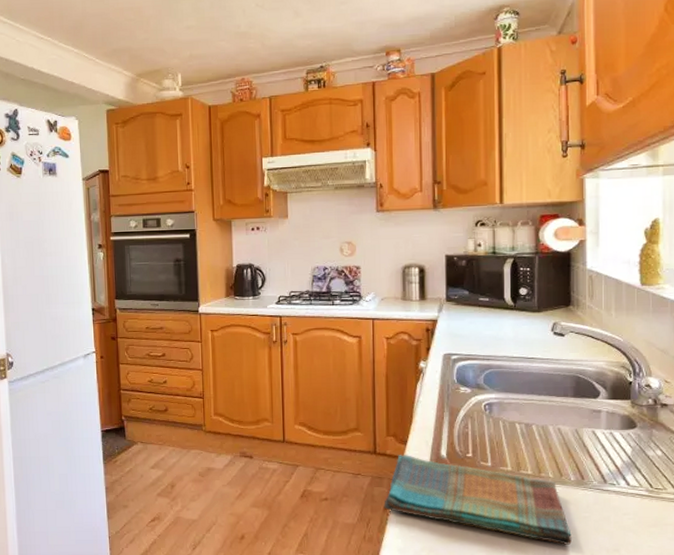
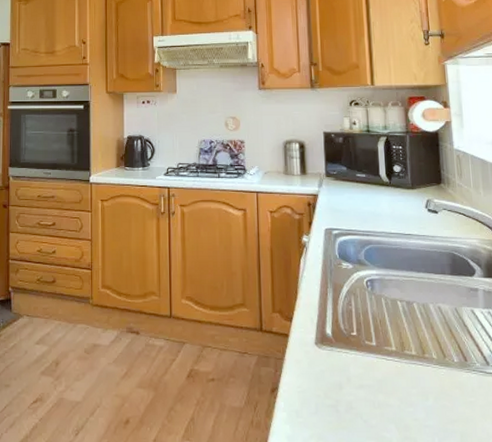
dish towel: present [384,455,572,545] -> none [271,332,460,432]

